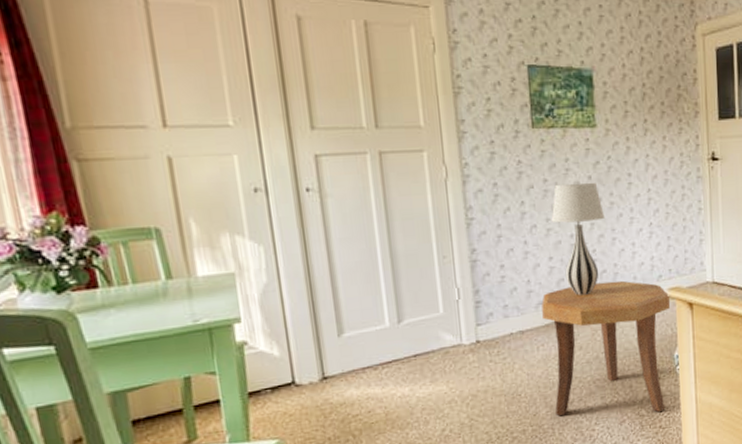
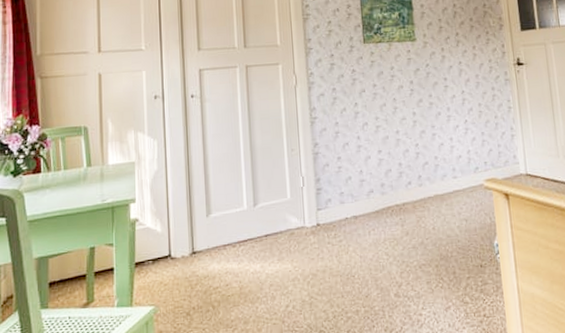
side table: present [541,280,670,416] -> none [372,171,489,300]
table lamp: present [551,182,606,296] -> none [380,86,426,185]

